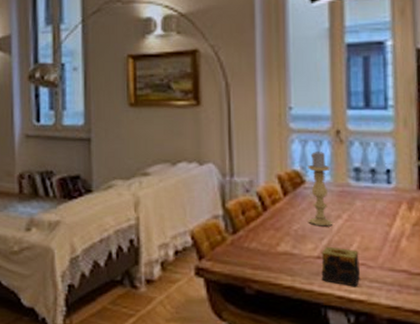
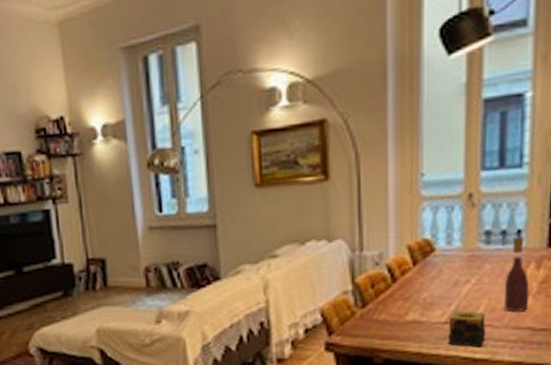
candle holder: present [308,152,334,227] -> none [438,217,462,292]
wine bottle: none [377,176,402,253] -> present [505,236,529,312]

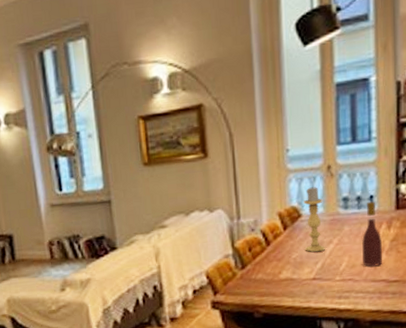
candle holder: none [438,217,462,292] -> present [304,187,326,252]
candle: present [448,311,486,348] -> none [316,268,348,300]

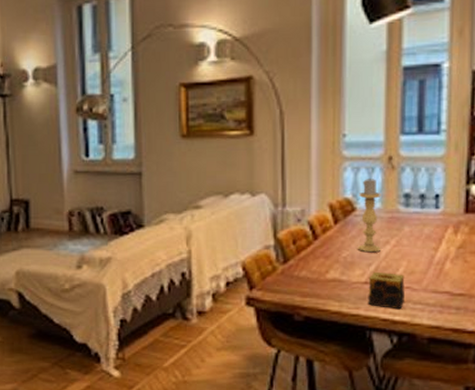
candle: none [316,268,348,300] -> present [368,271,405,310]
wine bottle: present [362,201,382,267] -> none [423,201,447,275]

